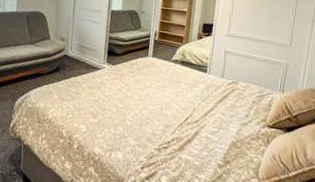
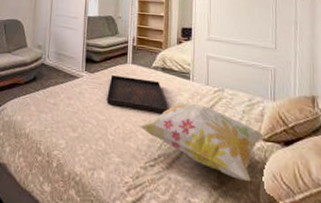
serving tray: none [126,67,185,102] -> present [107,75,169,113]
decorative pillow: none [155,92,270,162] -> present [139,101,265,182]

